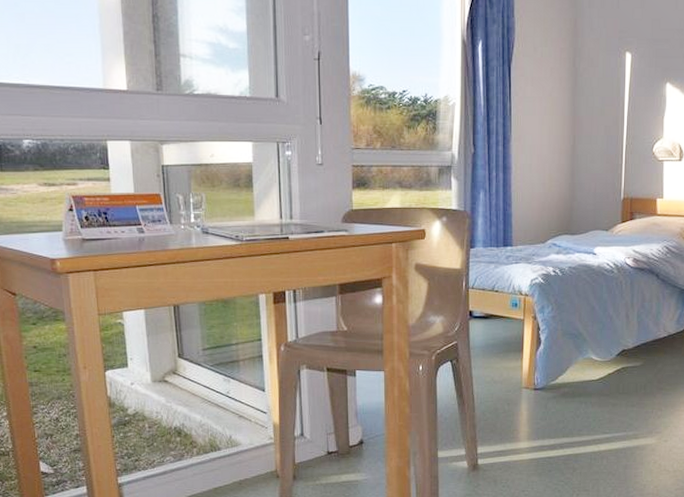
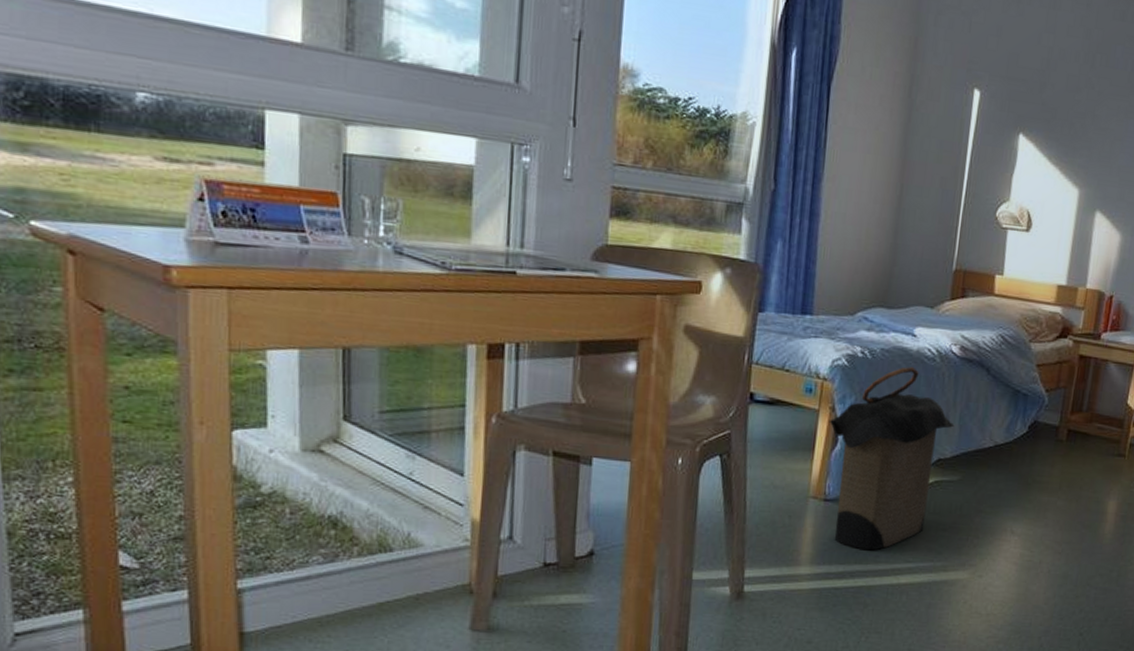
laundry hamper: none [532,279,634,426] -> present [829,367,955,551]

